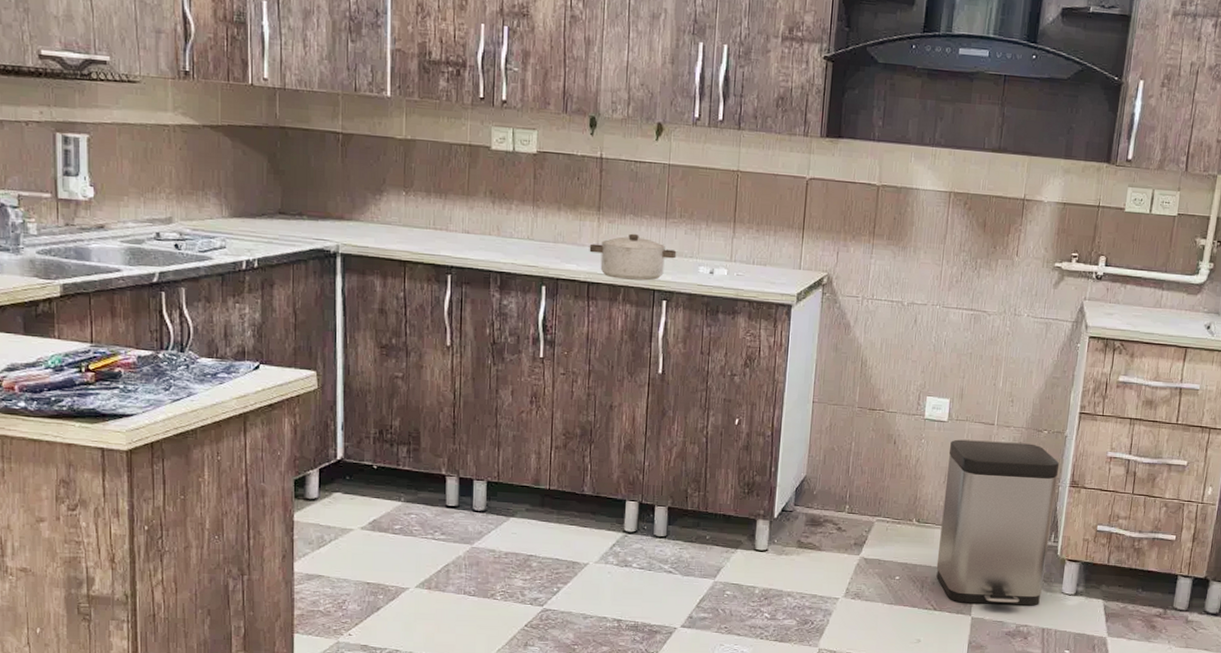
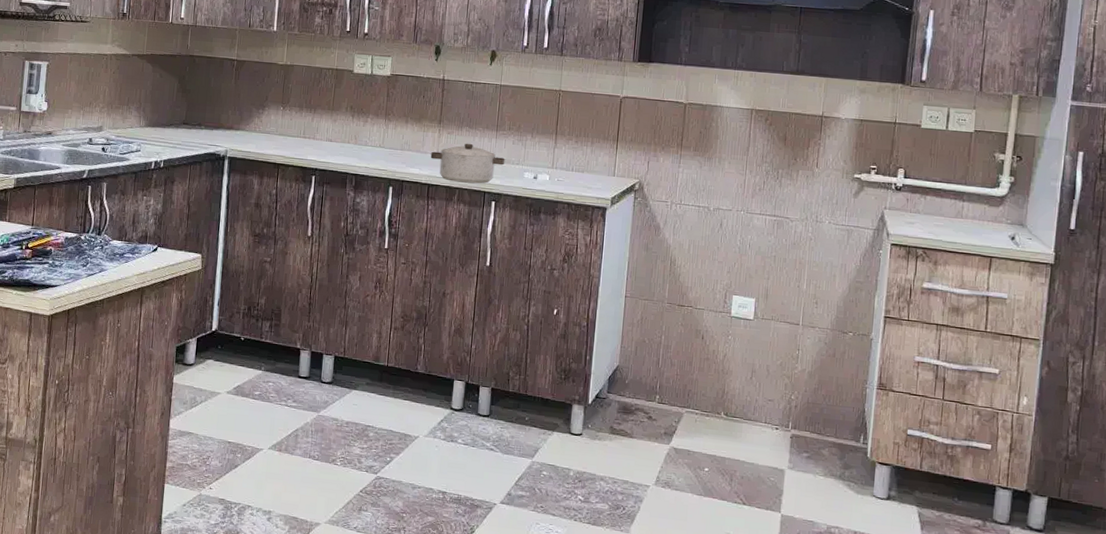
pedal bin: present [936,439,1060,606] -> none [744,337,866,508]

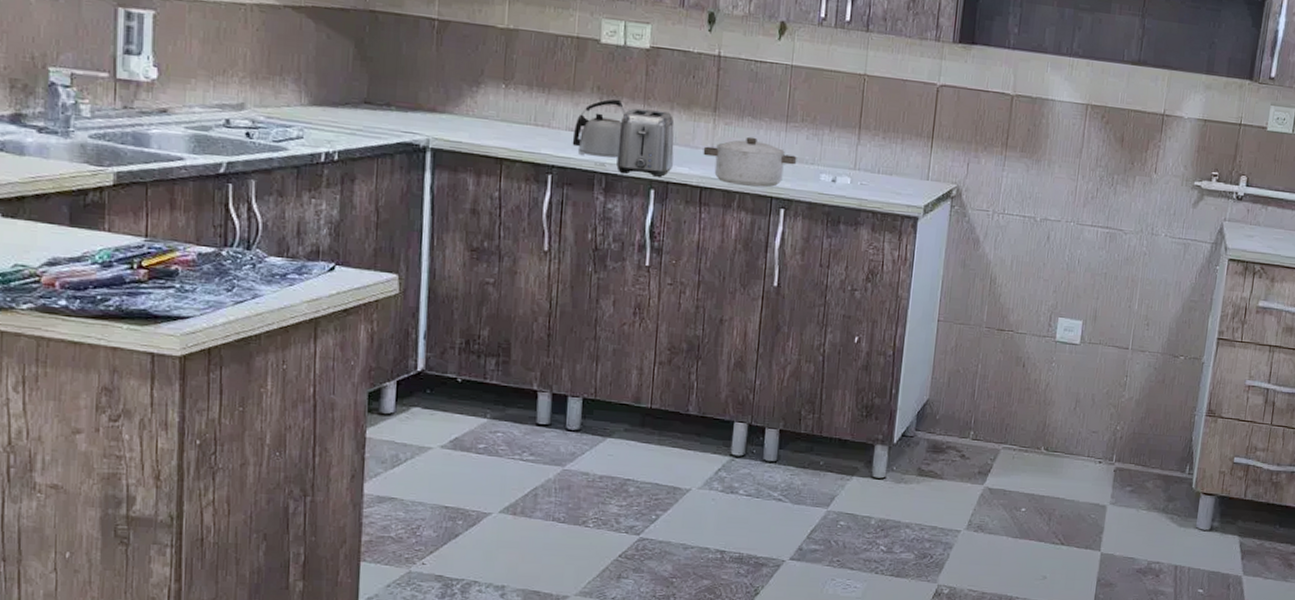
kettle: none [331,115,372,162] -> present [572,99,627,158]
toaster: none [364,122,409,178] -> present [616,108,675,178]

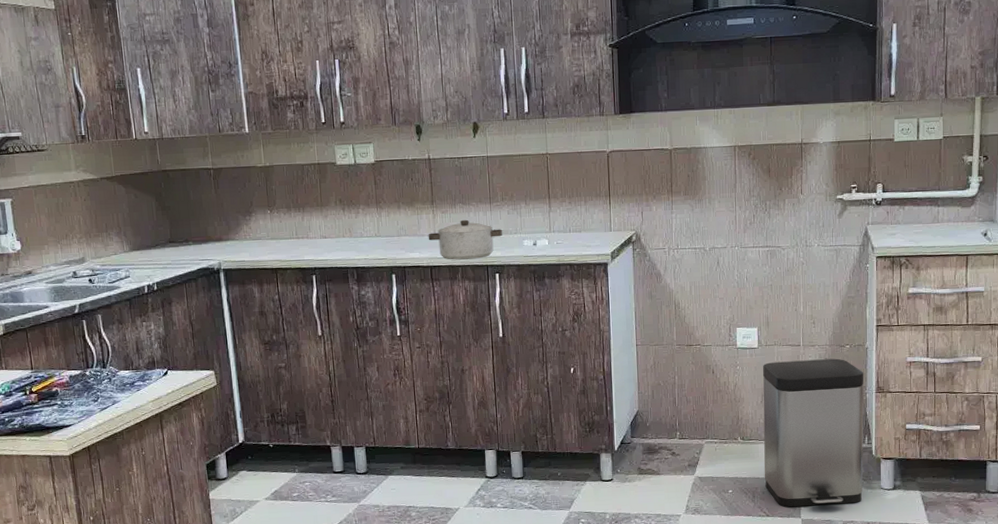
kettle: present [572,99,627,158] -> none [326,207,365,257]
toaster: present [616,108,675,178] -> none [361,210,406,266]
pedal bin: none [1064,363,1196,542] -> present [763,358,864,508]

